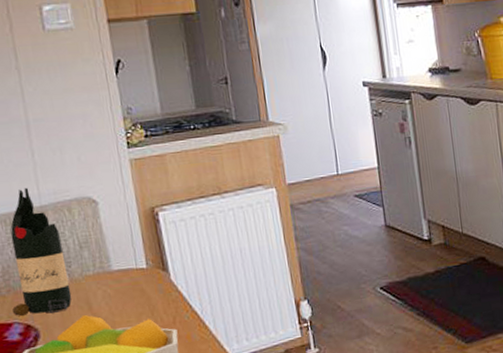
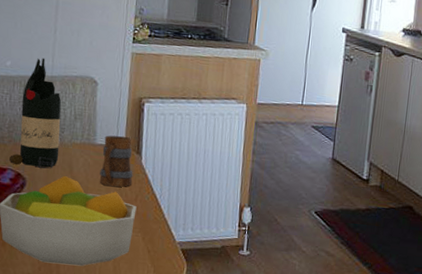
mug: none [120,254,166,315] -> present [99,135,133,187]

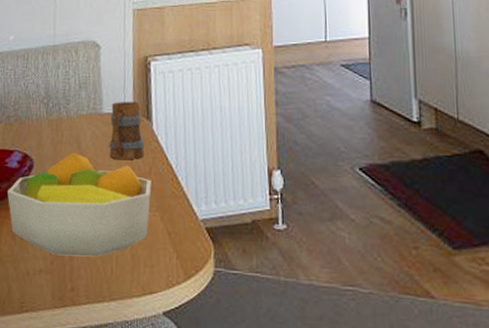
bottle: present [8,58,61,169] -> none [15,27,66,146]

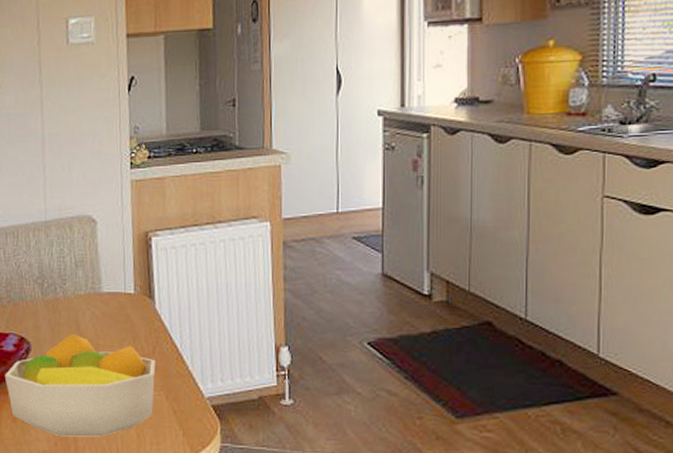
mug: present [109,102,145,159] -> none [110,280,148,339]

